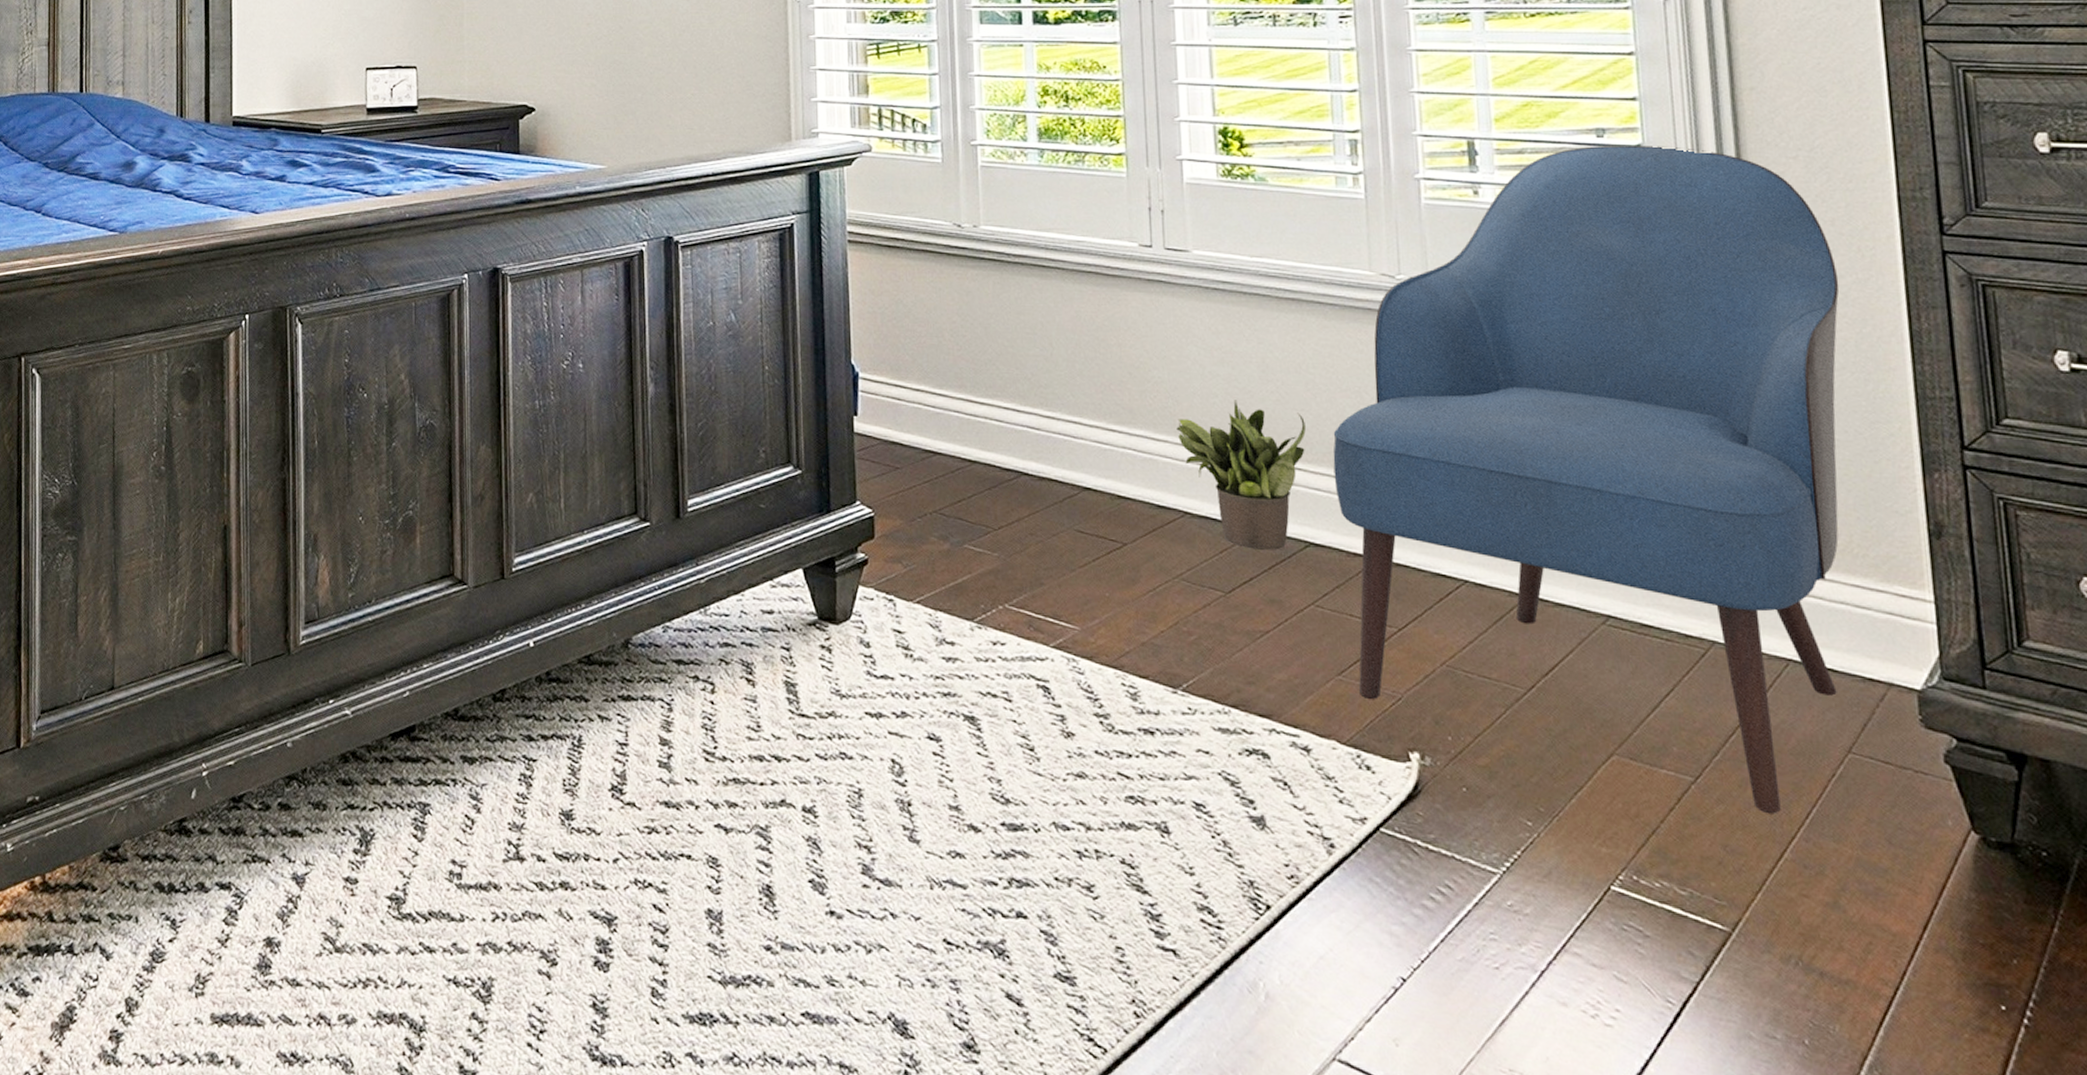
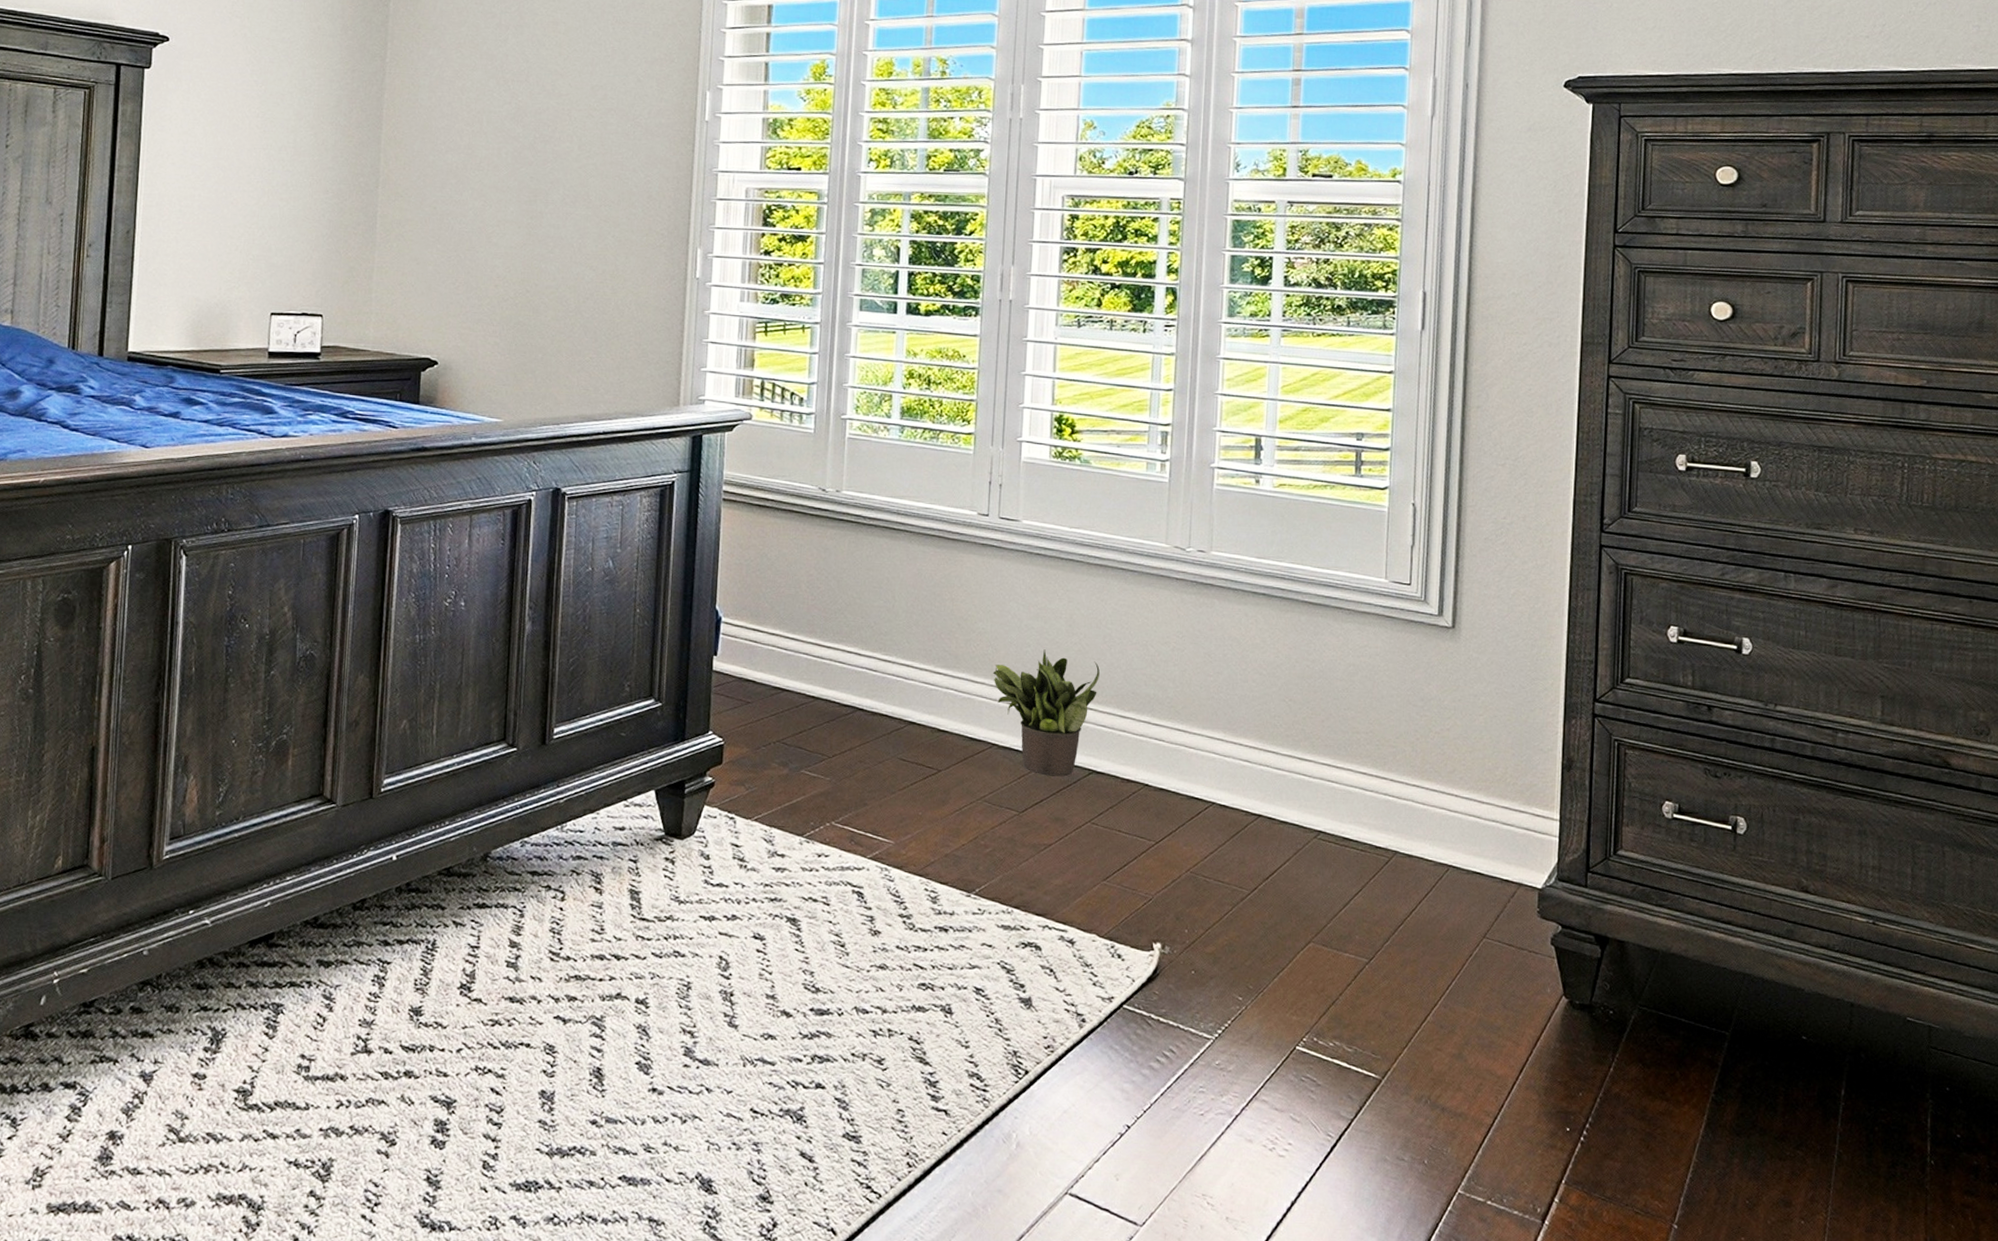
armchair: present [1333,146,1840,814] -> none [1118,447,1523,987]

